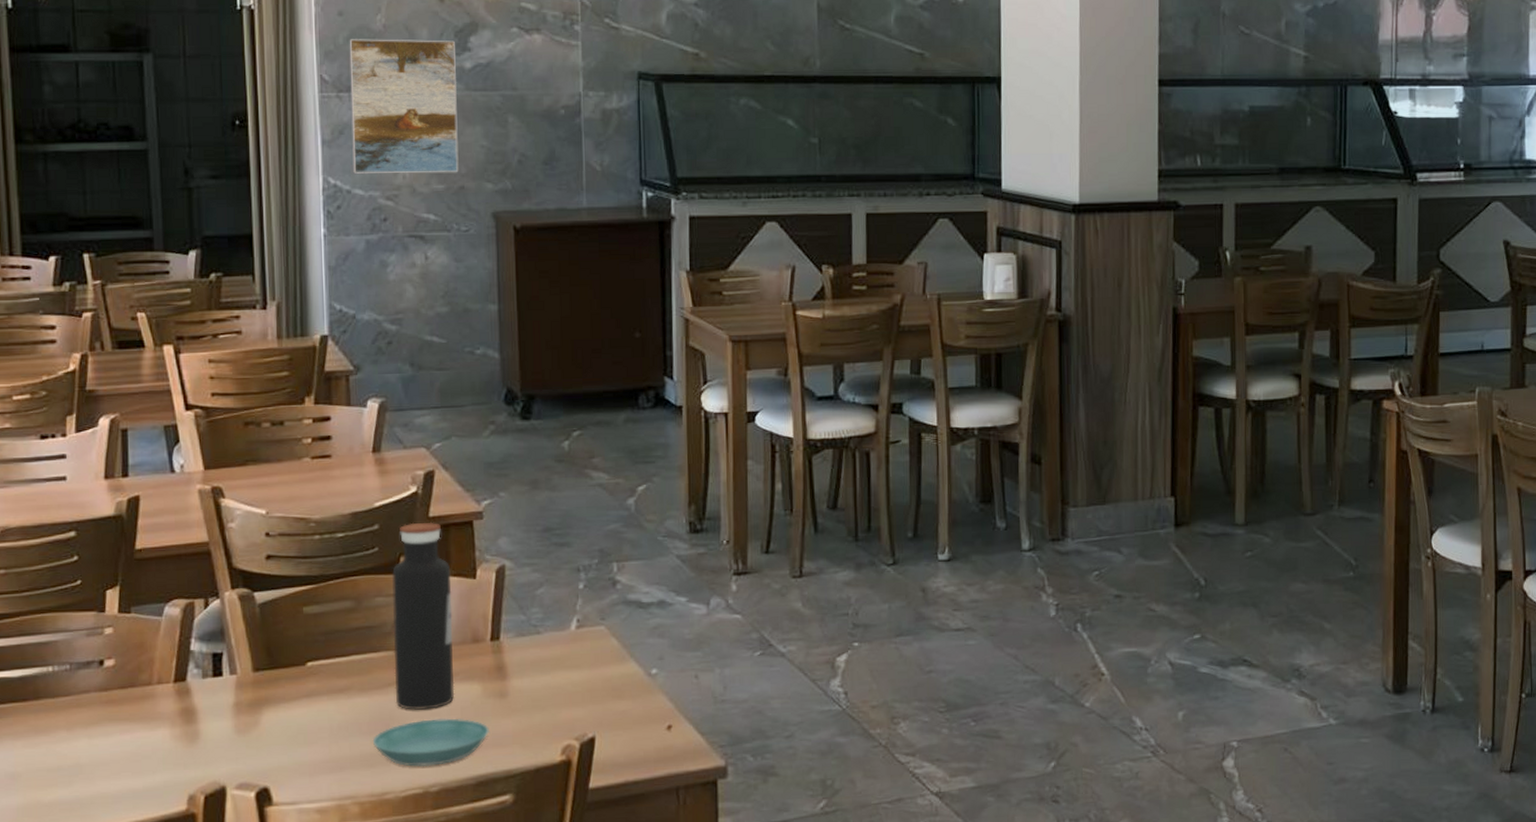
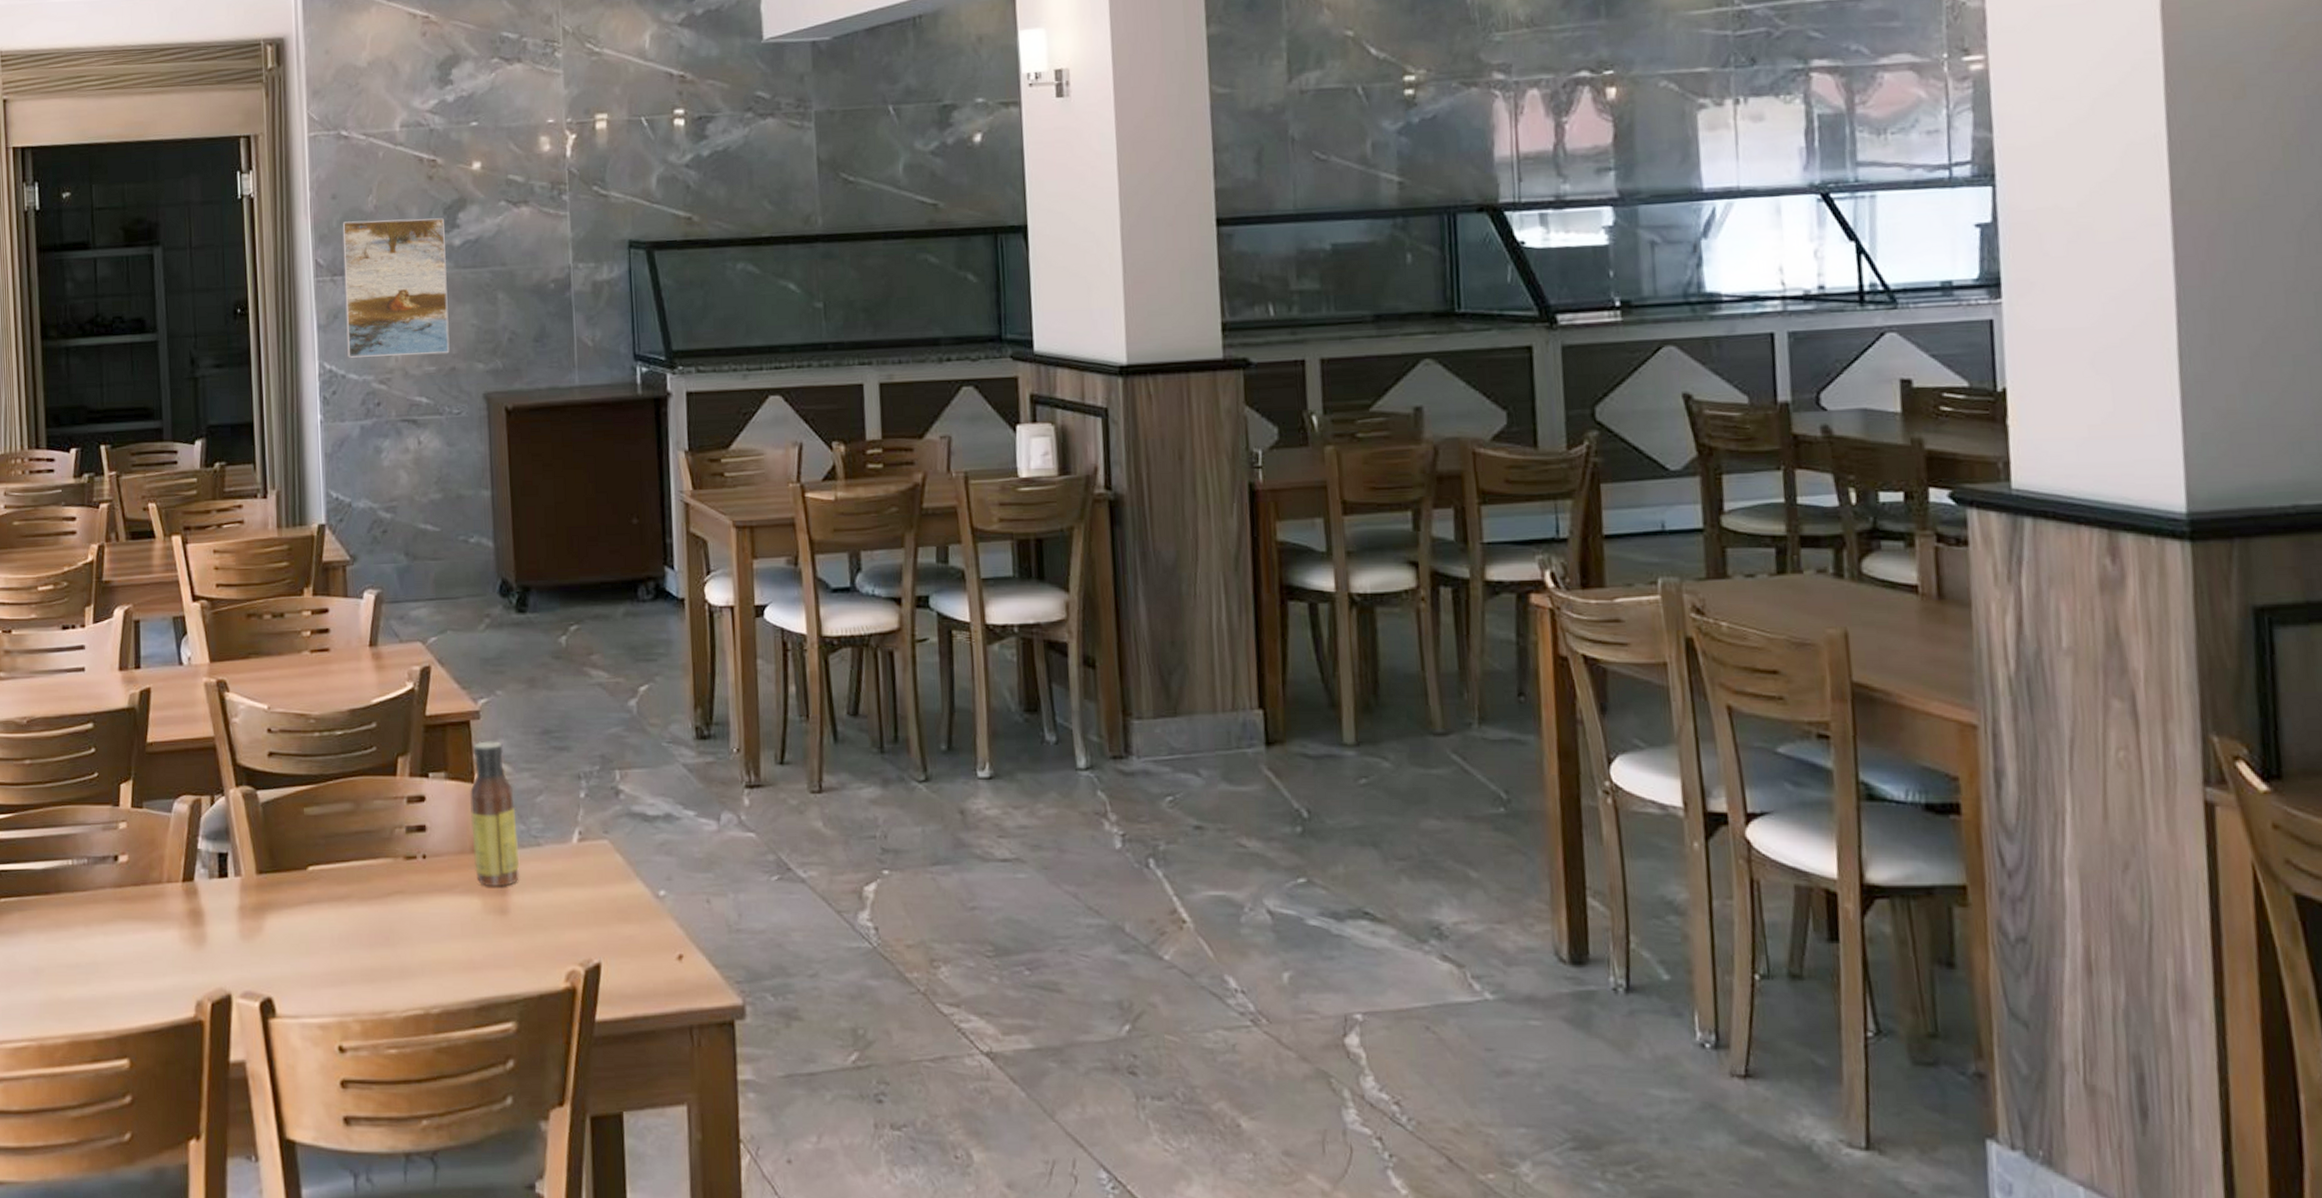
saucer: present [372,718,490,767] -> none [372,934,492,985]
water bottle: present [392,522,455,710] -> none [390,721,455,923]
sauce bottle: none [472,539,519,673] -> present [470,741,519,887]

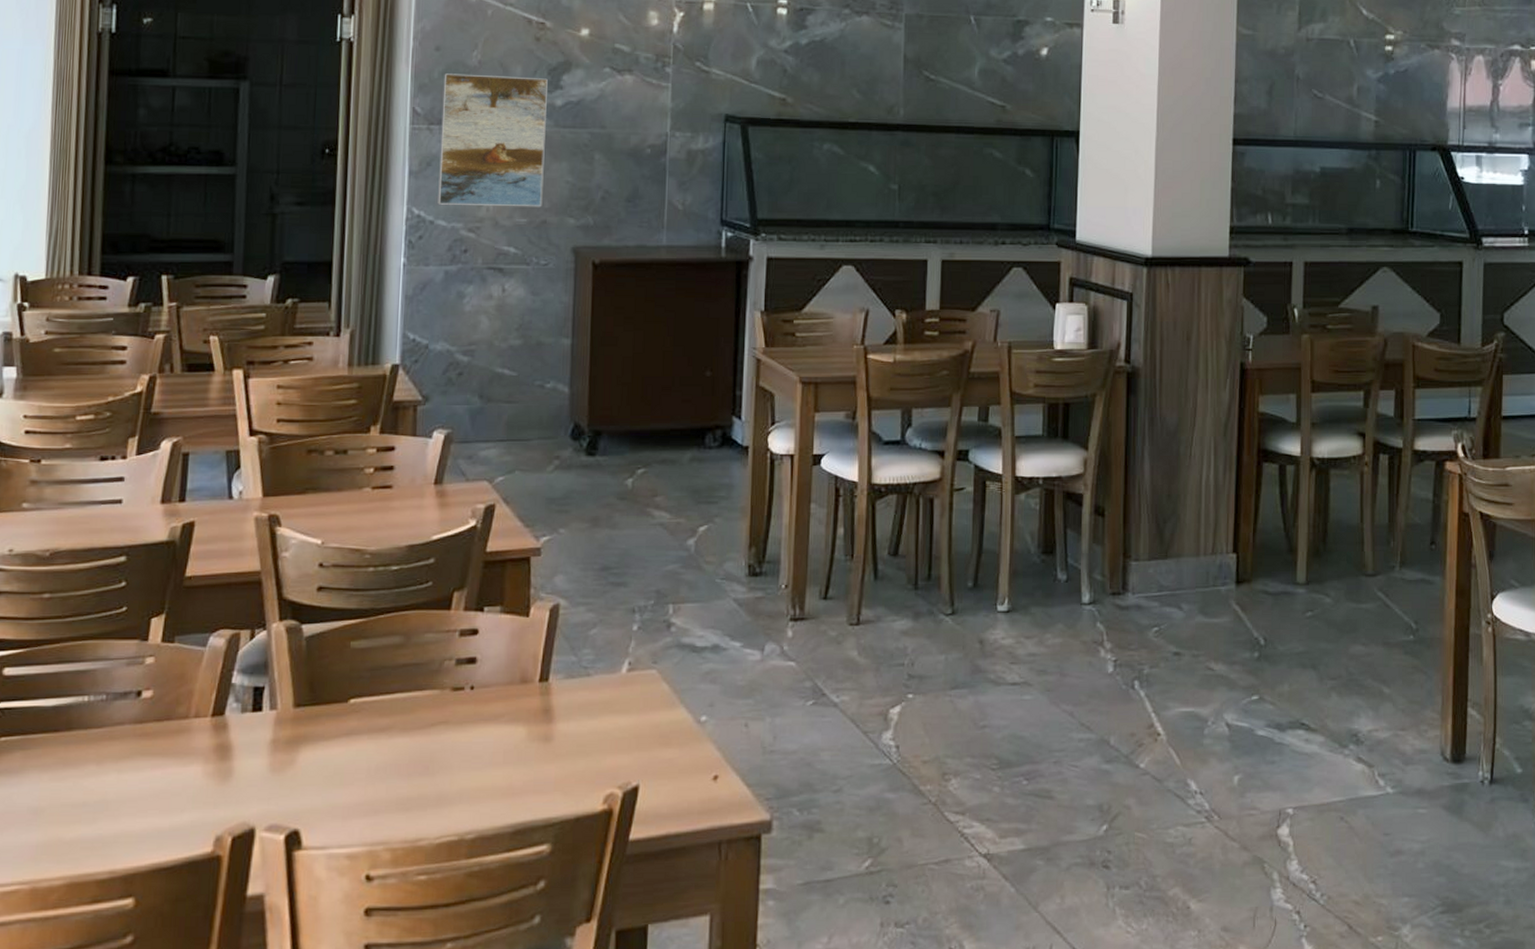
sauce bottle: present [470,741,519,887] -> none [522,577,569,716]

